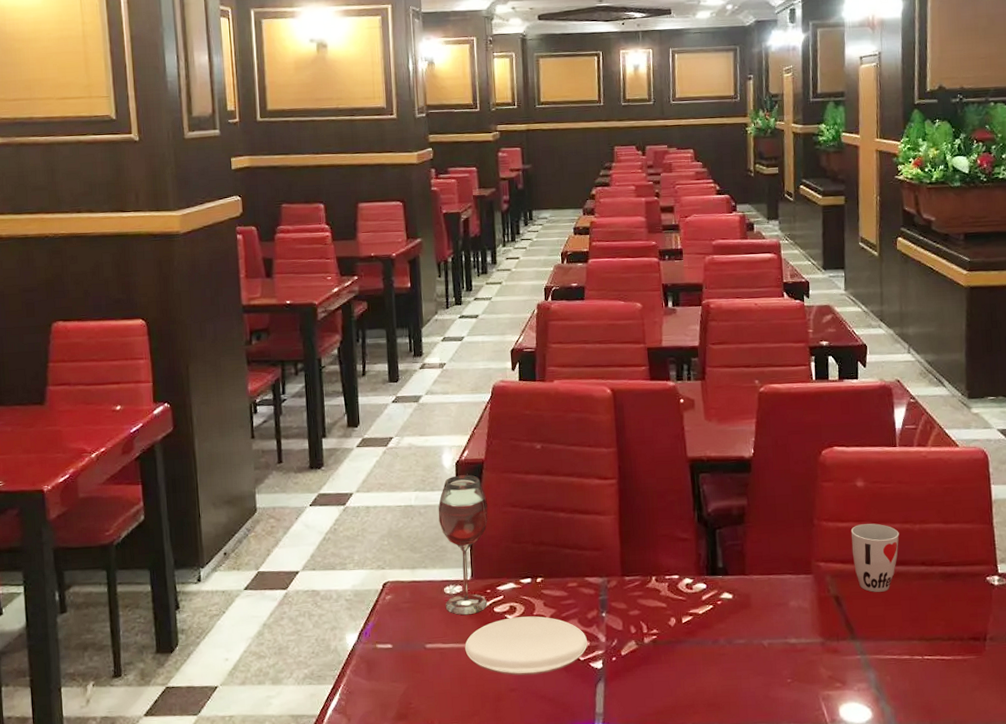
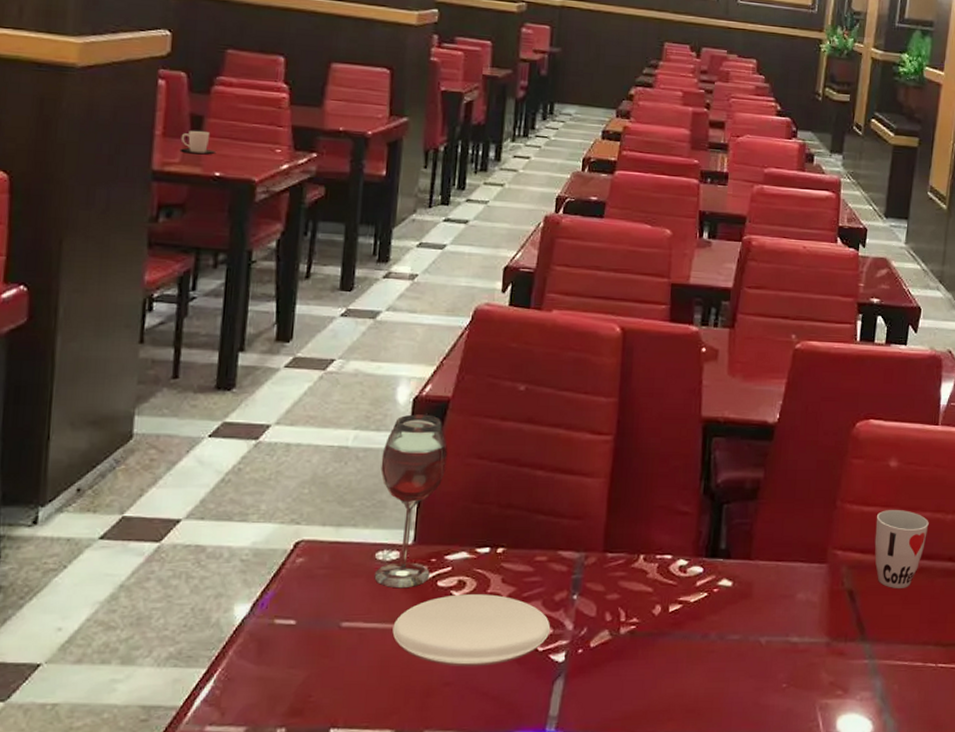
cup: none [258,270,284,288] -> present [180,130,215,154]

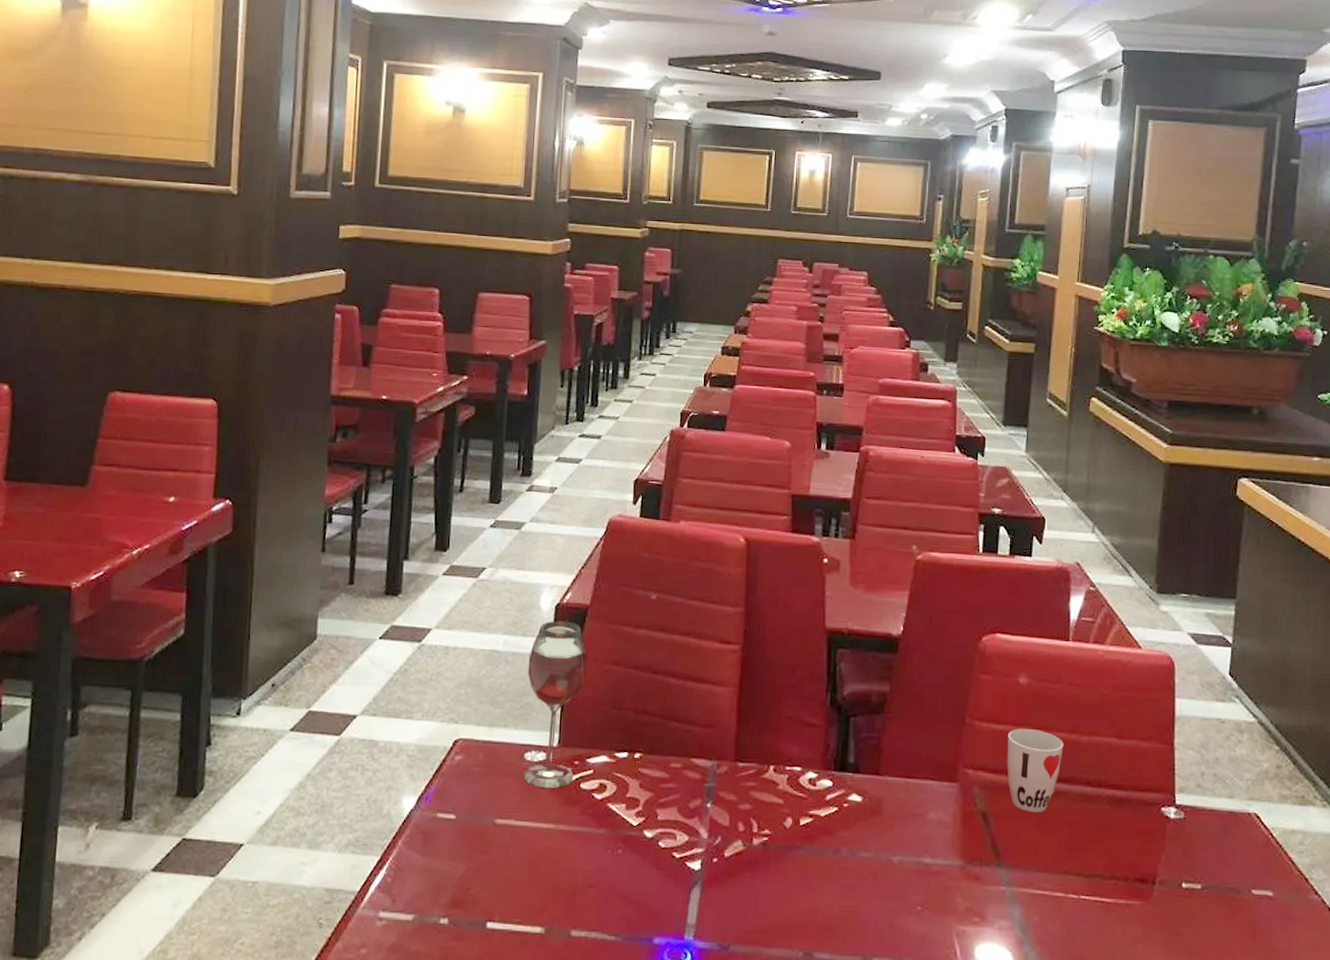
cup: present [180,130,215,154] -> none [353,358,382,379]
plate: present [392,594,551,666] -> none [541,797,687,869]

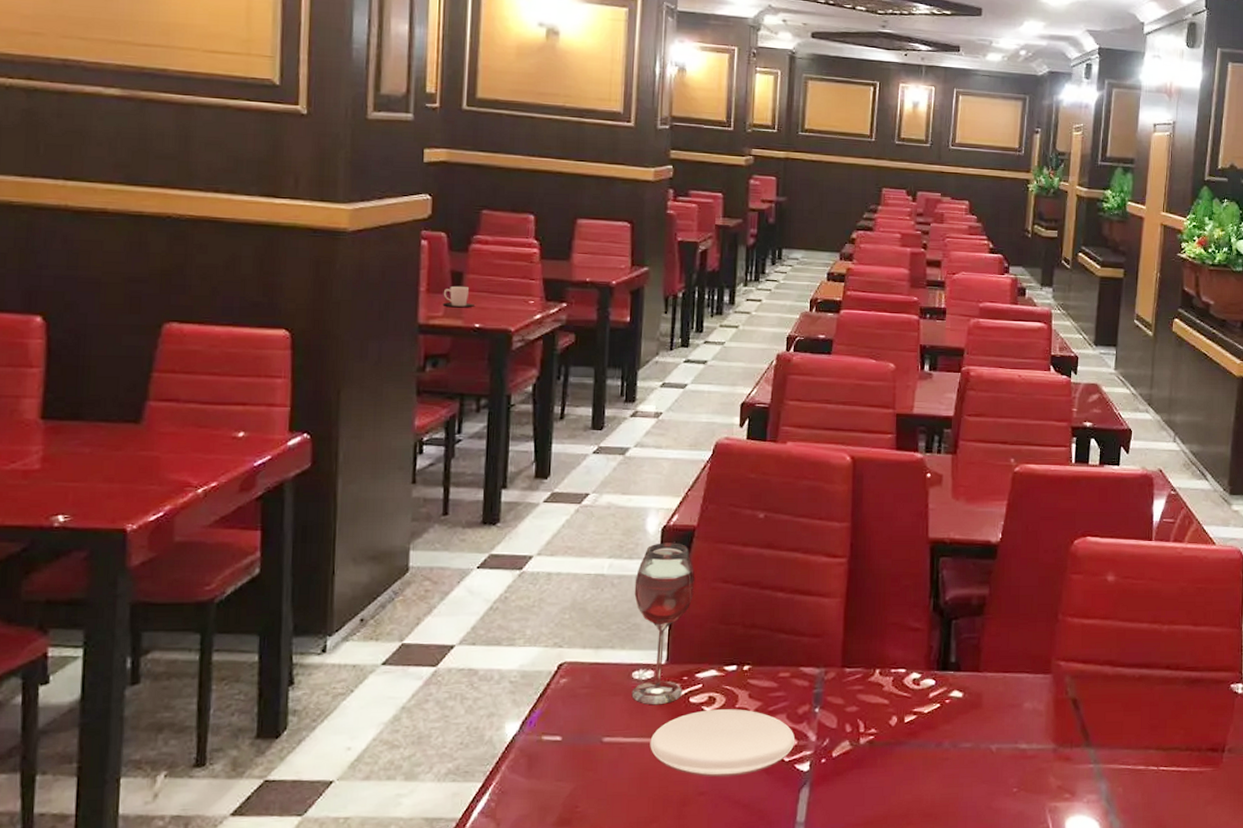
cup: none [353,358,382,379] -> present [442,285,474,307]
plate: none [541,797,687,869] -> present [650,709,796,777]
cup: present [1007,729,1064,812] -> none [1095,622,1146,696]

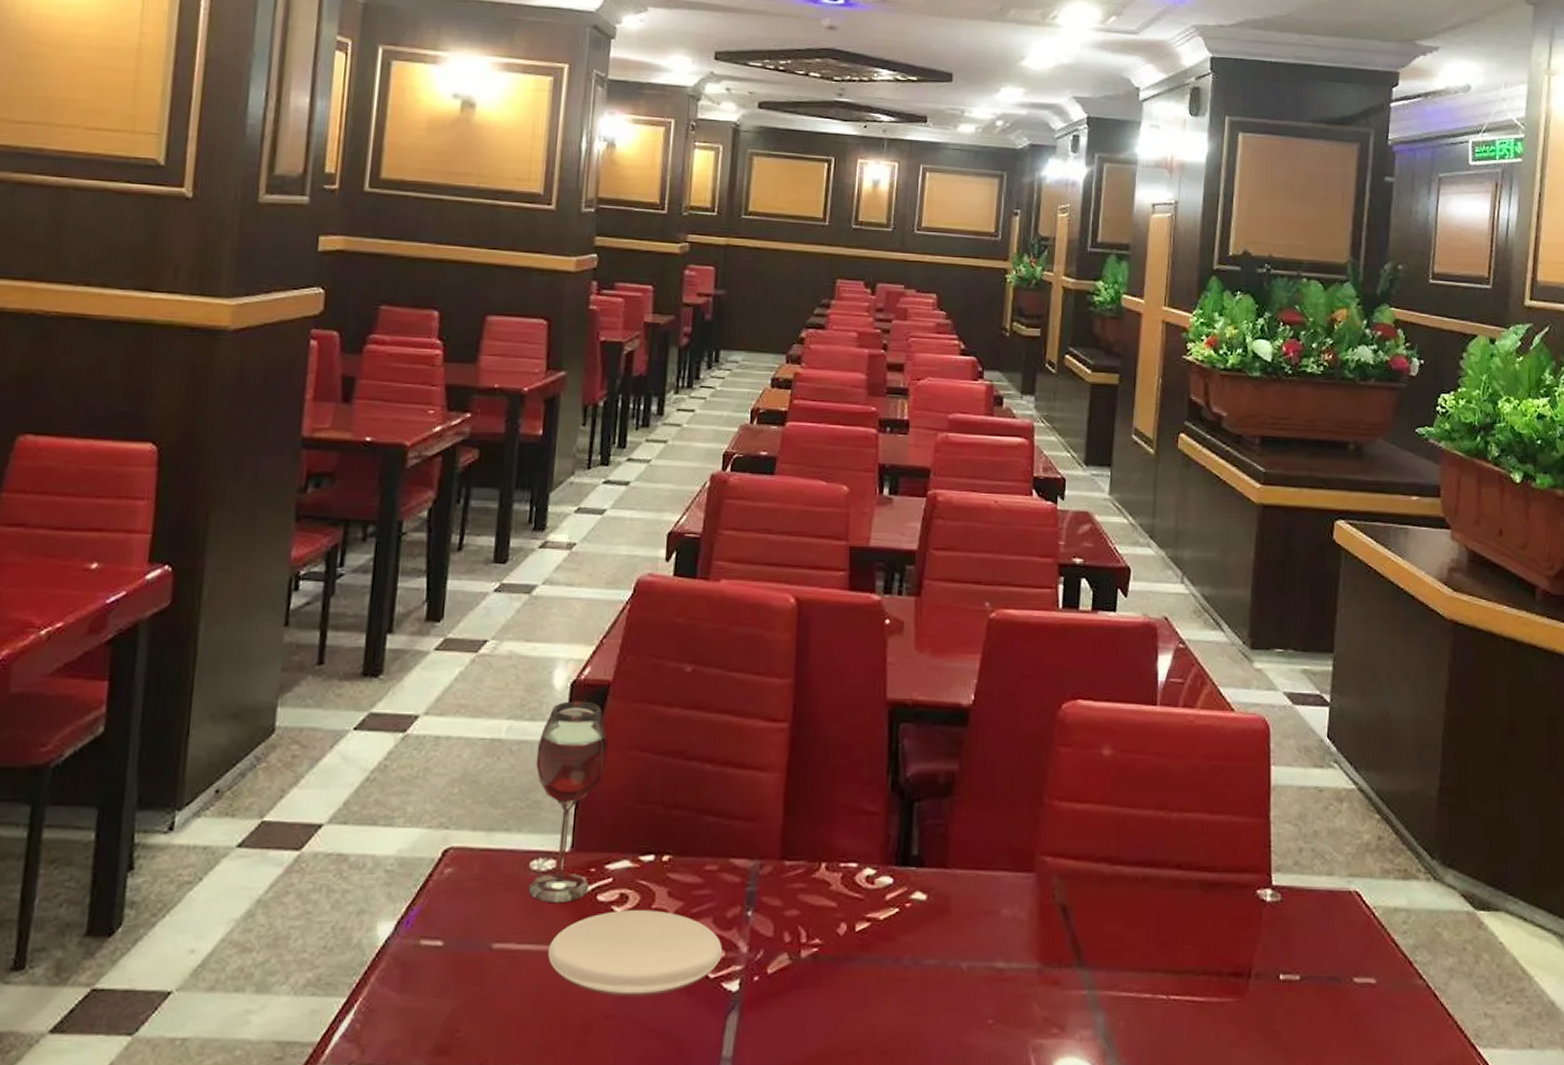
cup: present [442,285,474,307] -> none [330,392,366,417]

